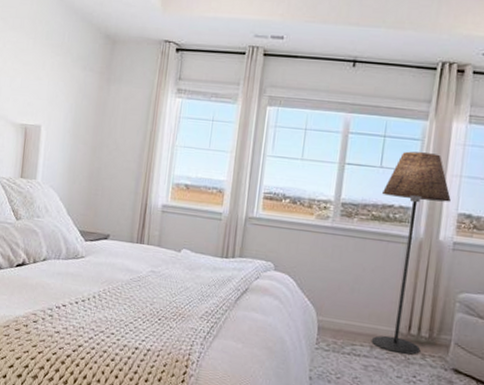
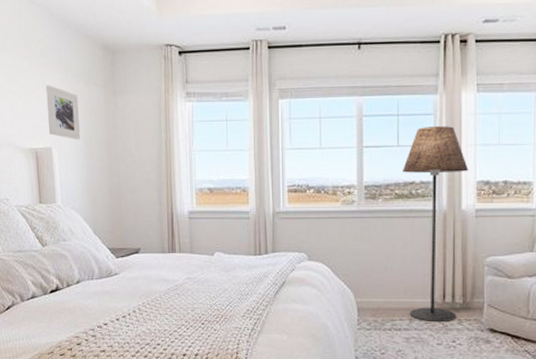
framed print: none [40,66,74,122] -> present [45,85,80,140]

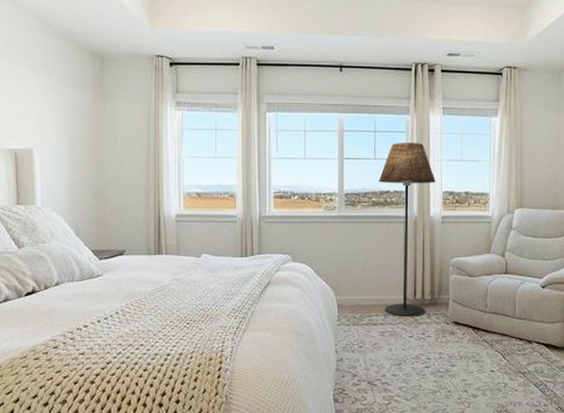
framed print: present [45,85,80,140] -> none [28,87,64,143]

